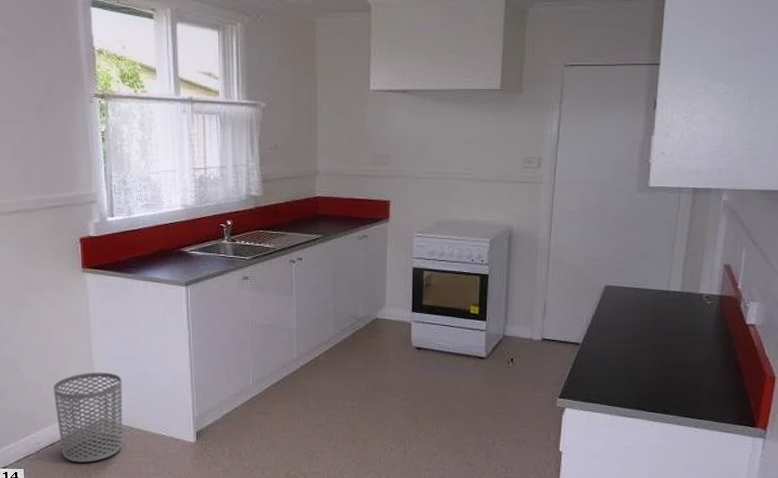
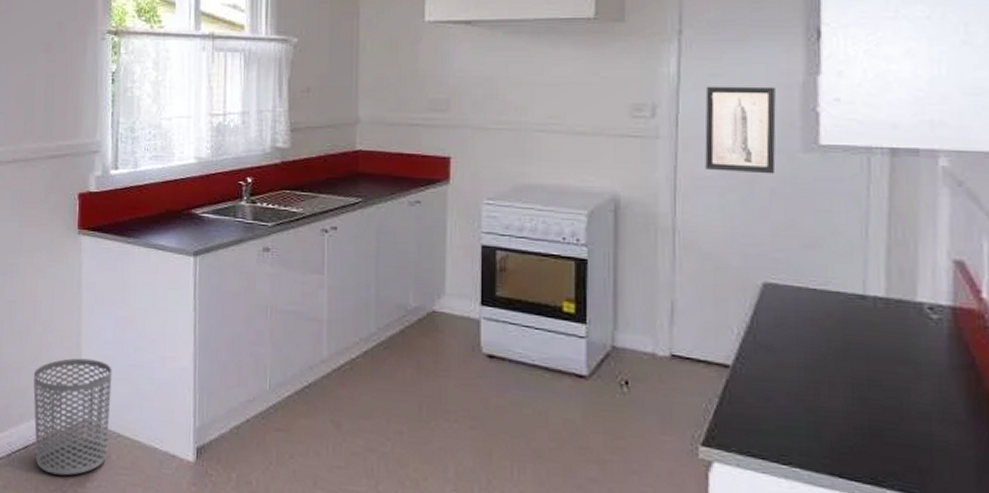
wall art: none [573,143,623,209] -> present [705,86,776,174]

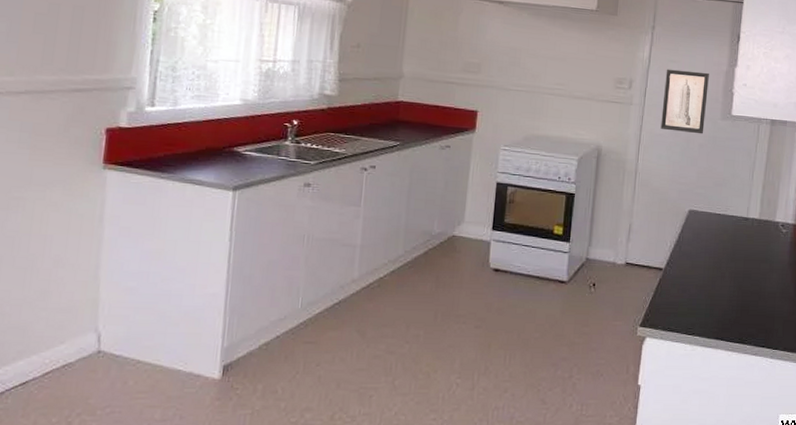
waste bin: present [33,358,112,476] -> none [35,290,135,407]

